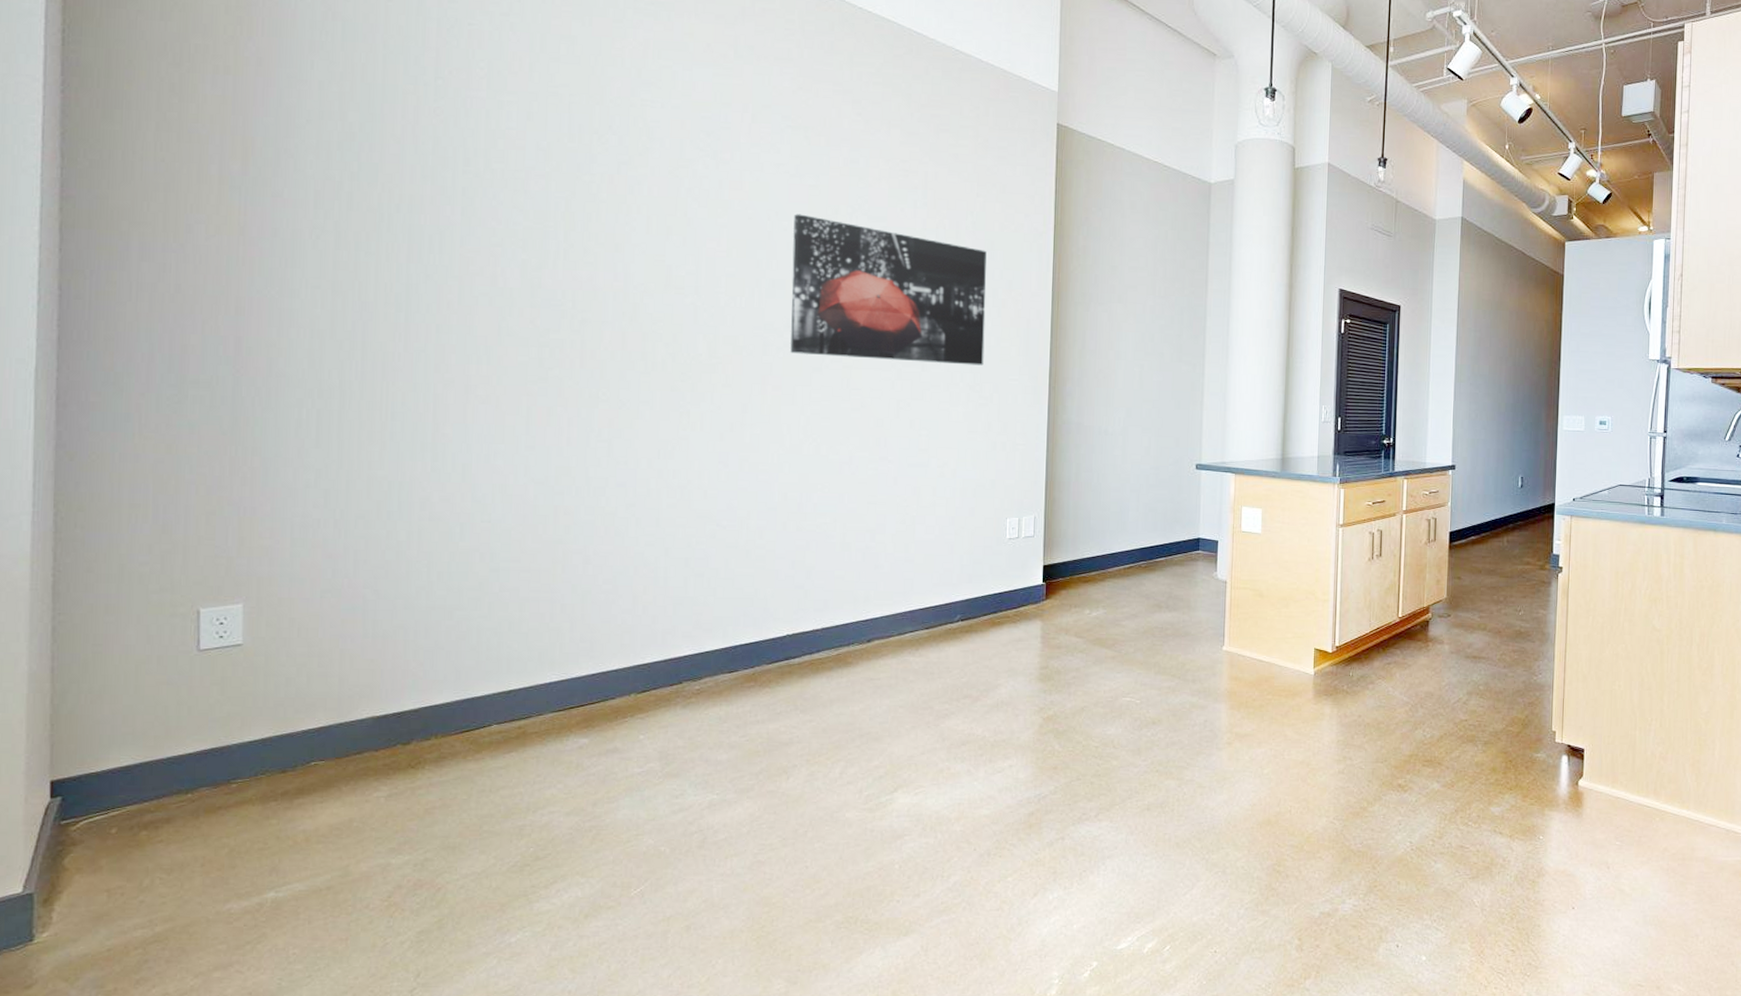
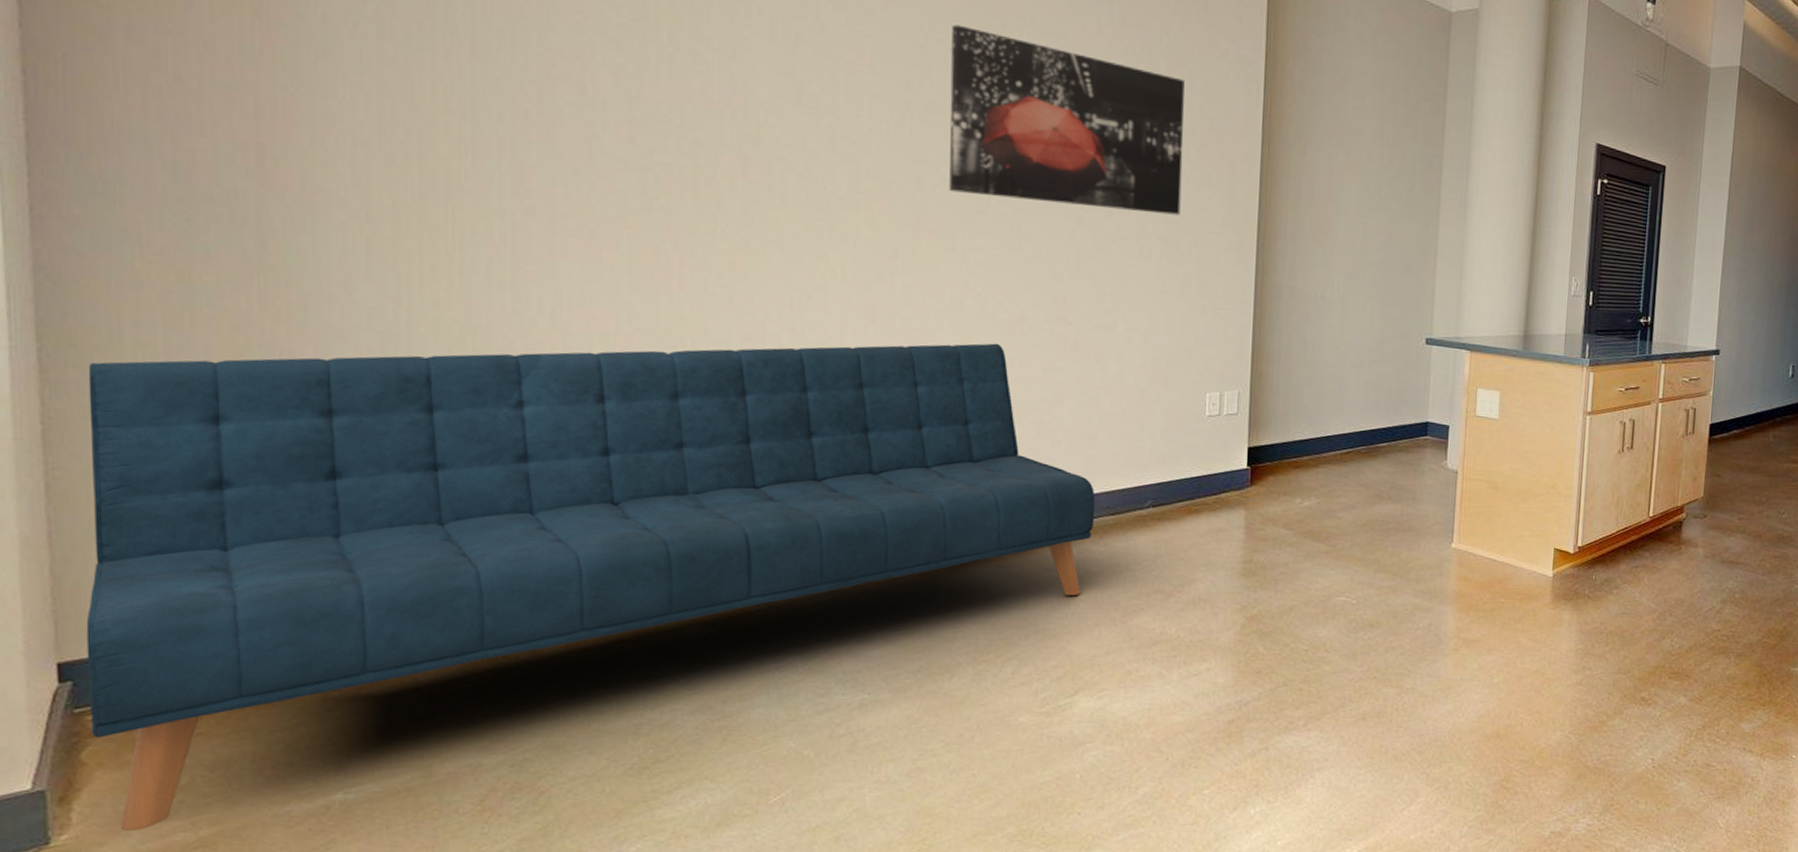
sofa: none [73,481,912,928] -> present [86,343,1096,830]

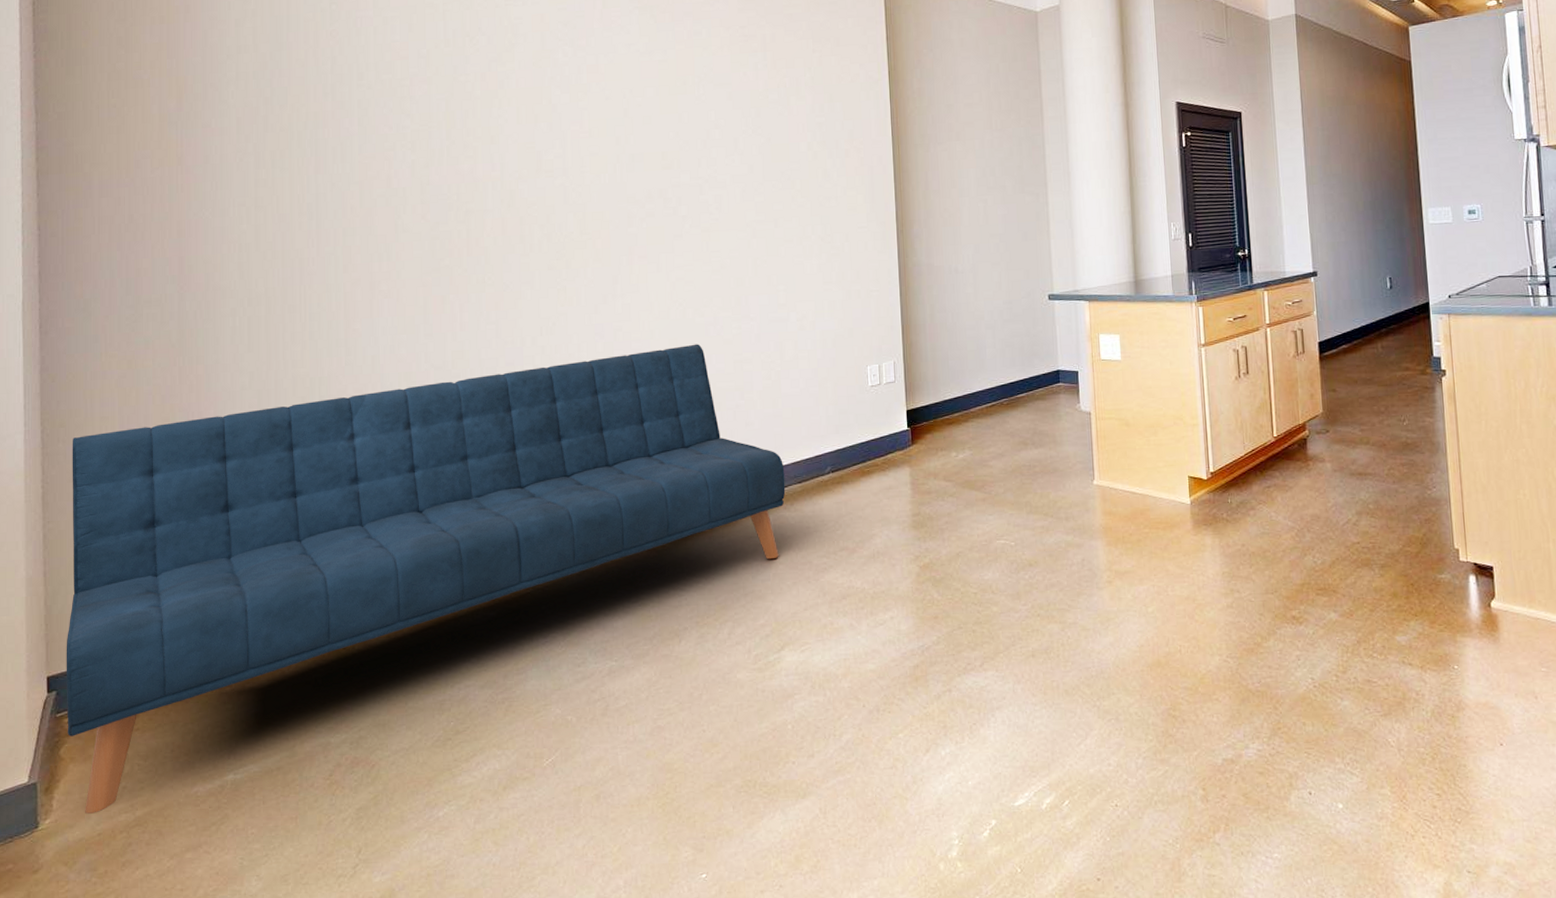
wall art: present [949,24,1185,215] -> none [647,89,833,223]

